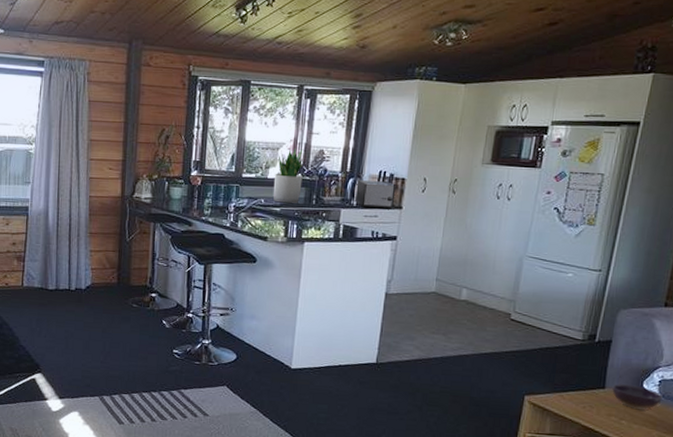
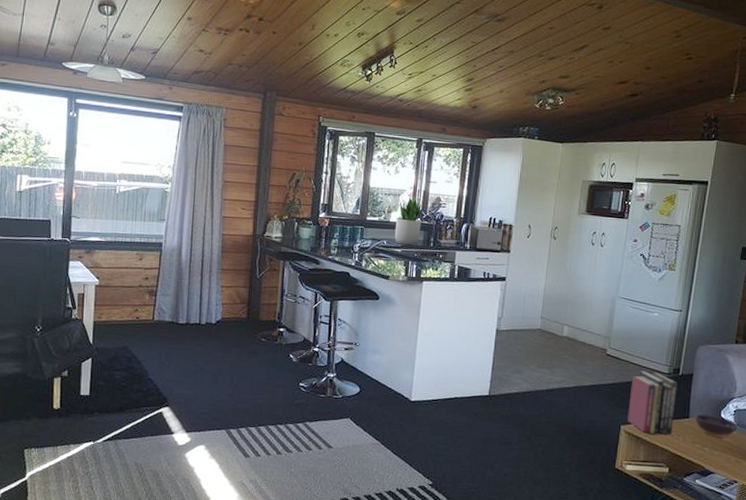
books: none [533,337,593,407] -> present [627,371,678,436]

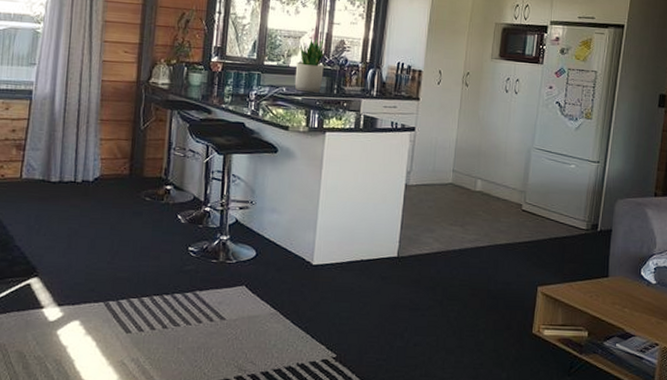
toaster: present [469,225,505,253] -> none [375,71,414,101]
books: present [627,371,678,436] -> none [545,227,596,296]
bowl: present [695,413,738,437] -> none [615,272,658,297]

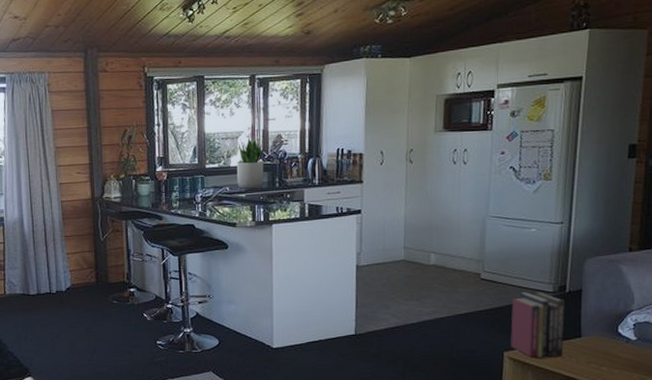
books: none [545,227,596,296] -> present [510,292,565,358]

